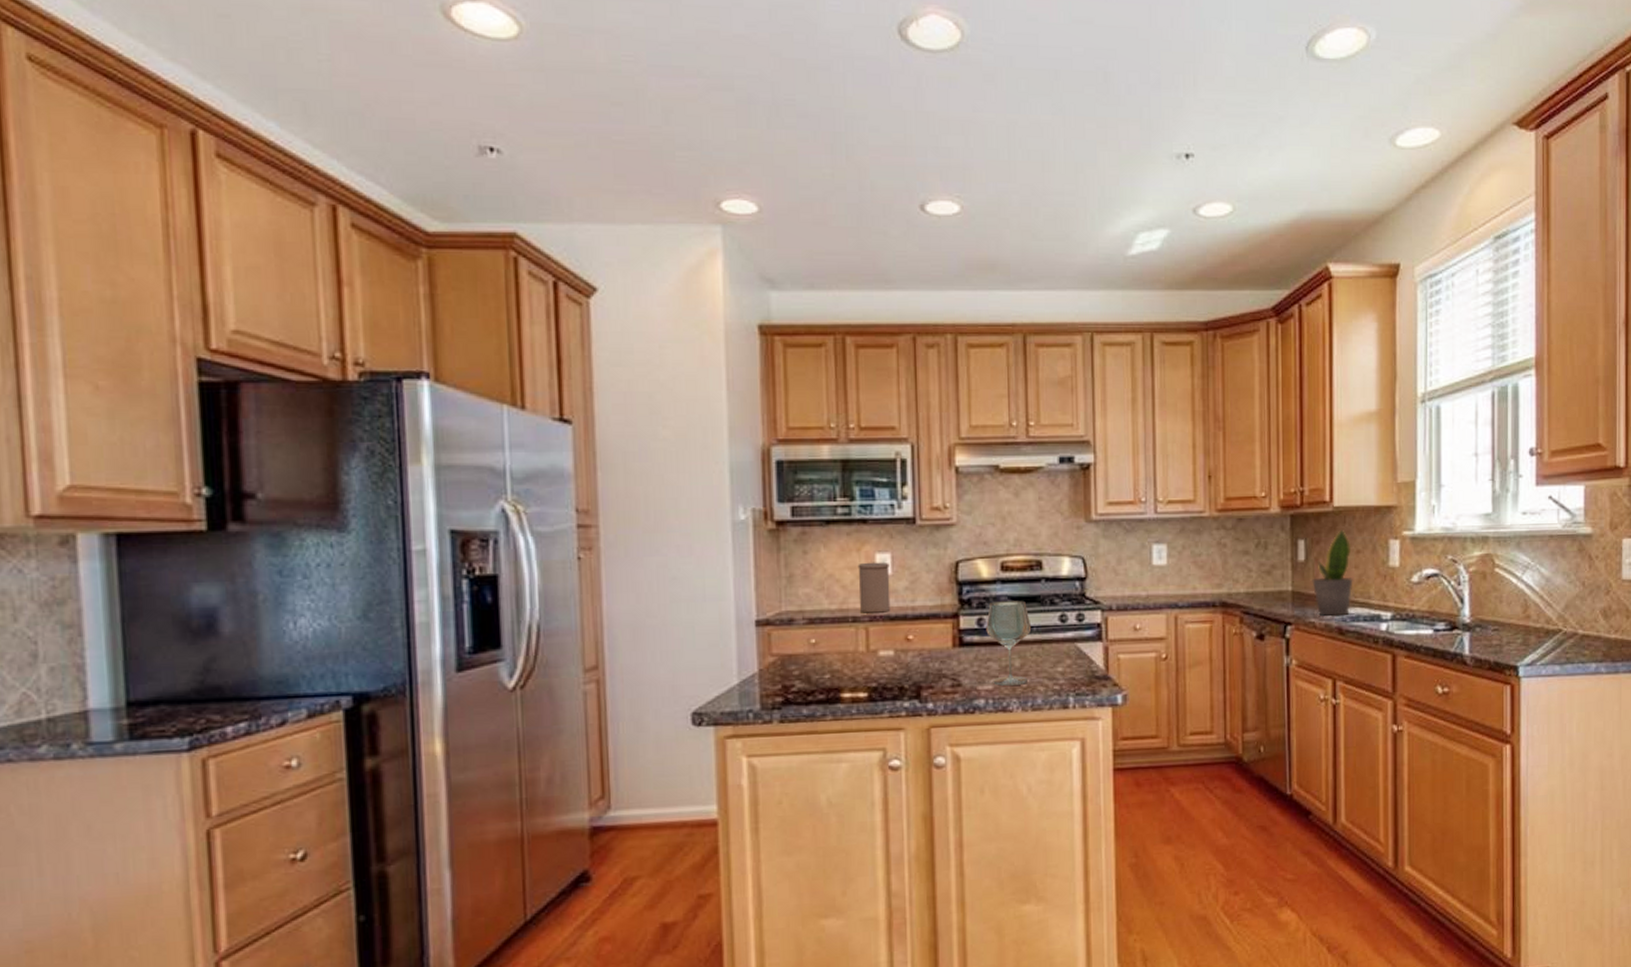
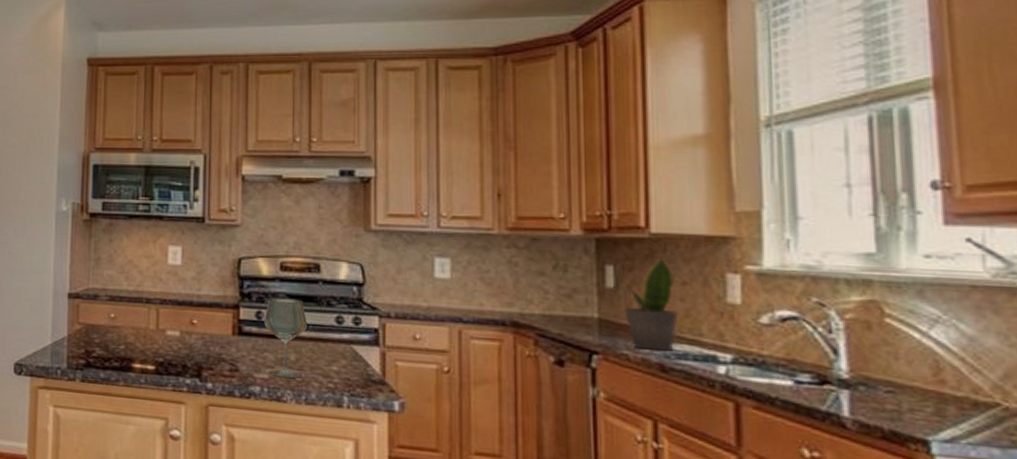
canister: present [858,562,891,613] -> none [153,252,180,298]

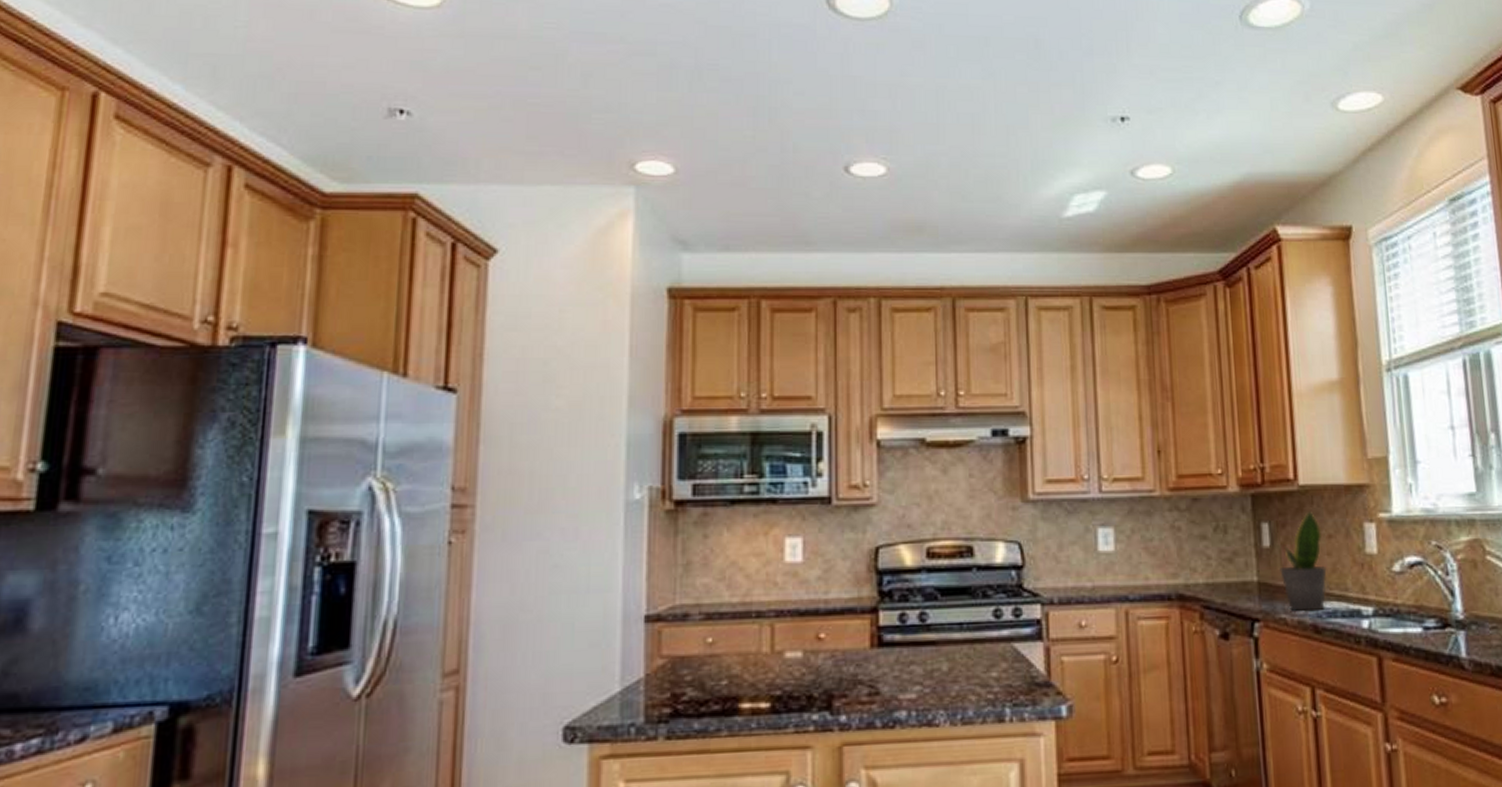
wine glass: present [264,297,308,378] -> none [909,592,962,694]

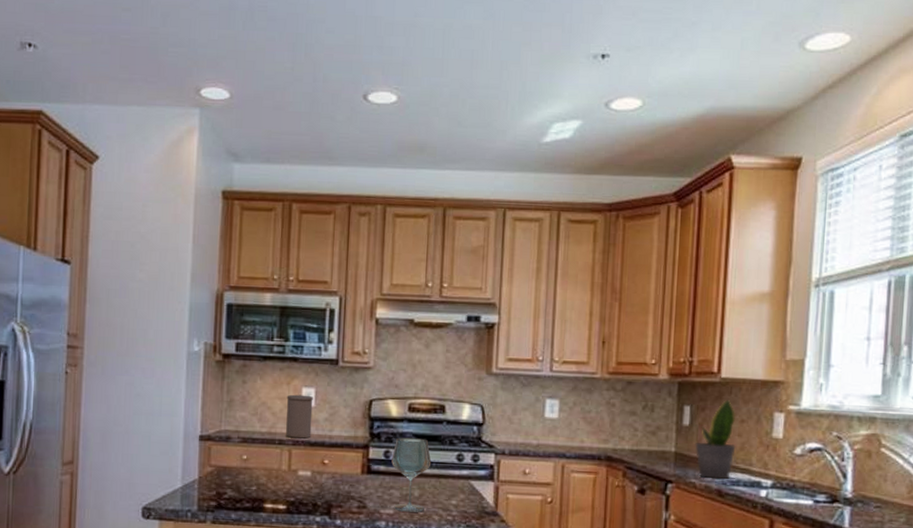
canister: none [764,547,800,607] -> present [286,394,313,439]
wine glass: none [909,592,962,694] -> present [391,437,432,512]

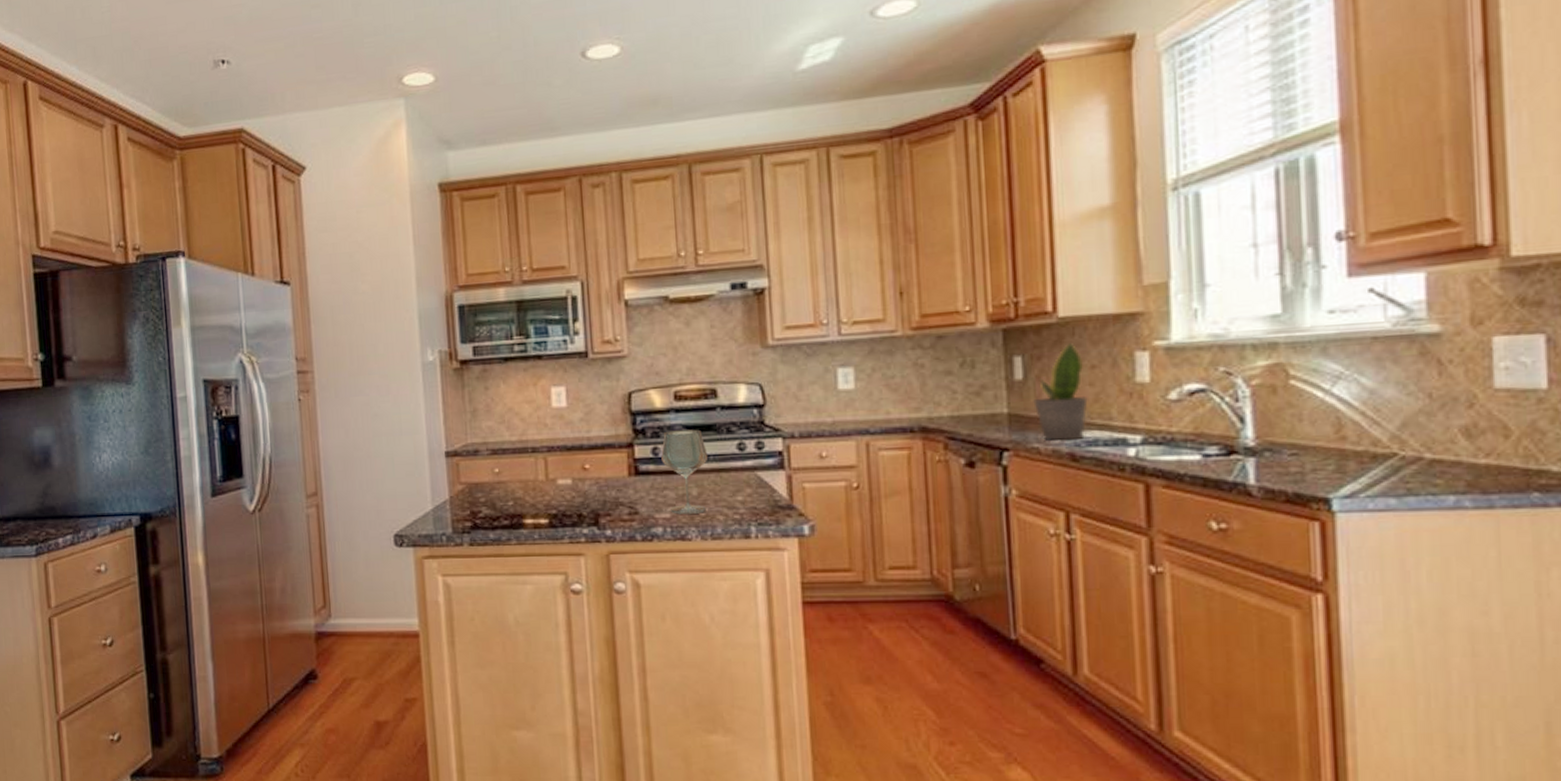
canister: present [286,394,313,439] -> none [535,395,567,444]

